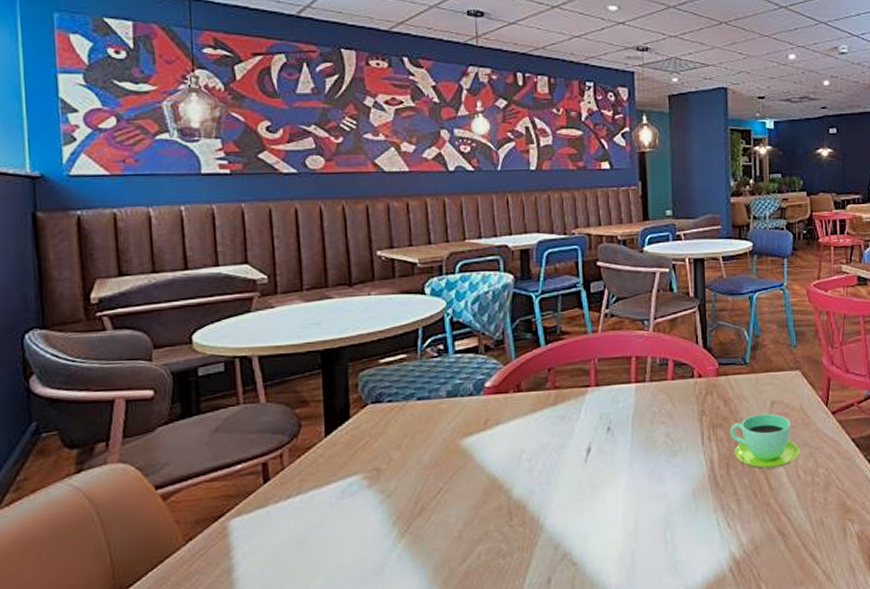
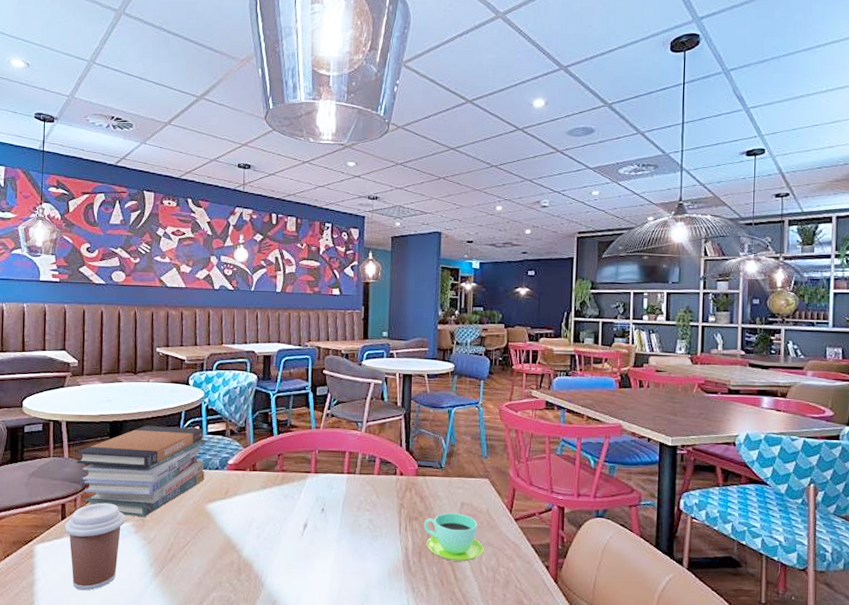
coffee cup: none [268,453,354,569] -> present [64,502,126,591]
book stack: none [277,346,455,467] -> present [76,425,206,517]

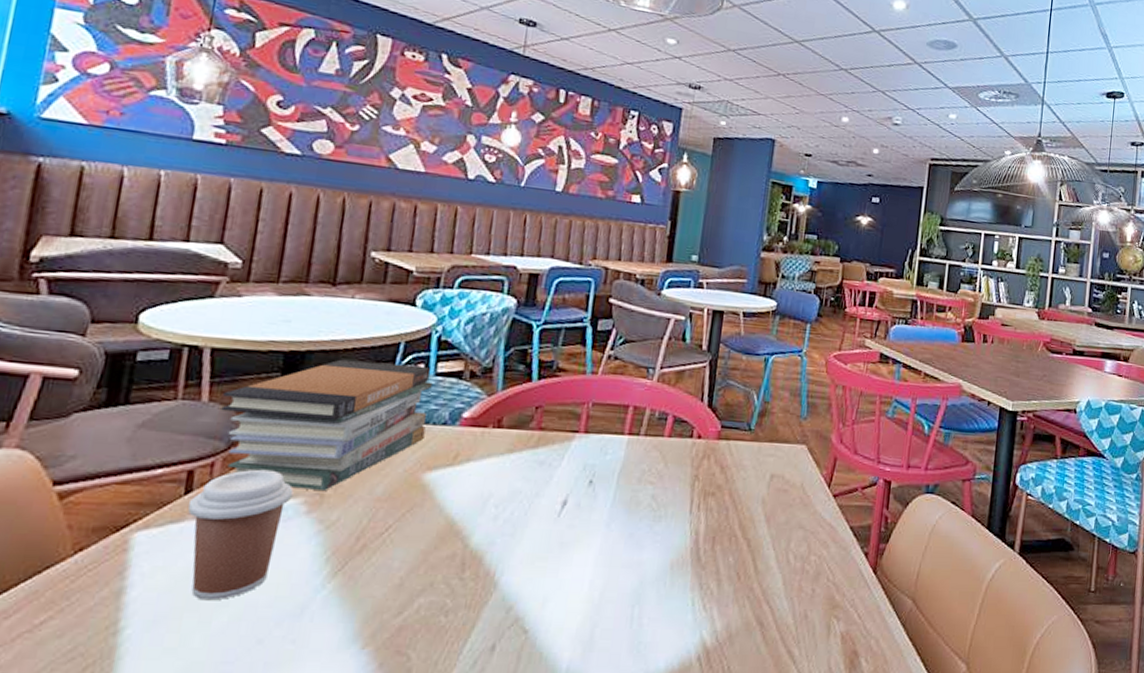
cup: present [423,512,484,562] -> none [721,486,794,549]

